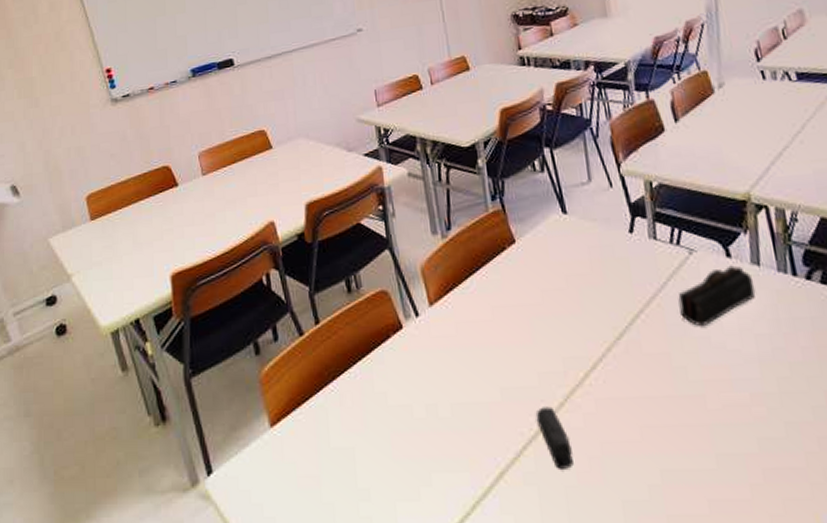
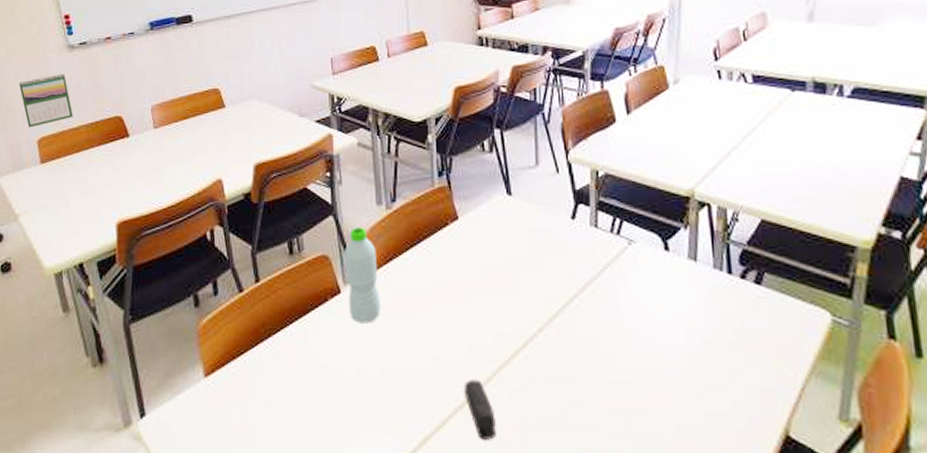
calendar: none [64,128,121,185] -> present [18,74,73,128]
water bottle: none [402,258,445,358] -> present [343,227,380,324]
pencil case: present [678,265,756,327] -> none [613,259,690,316]

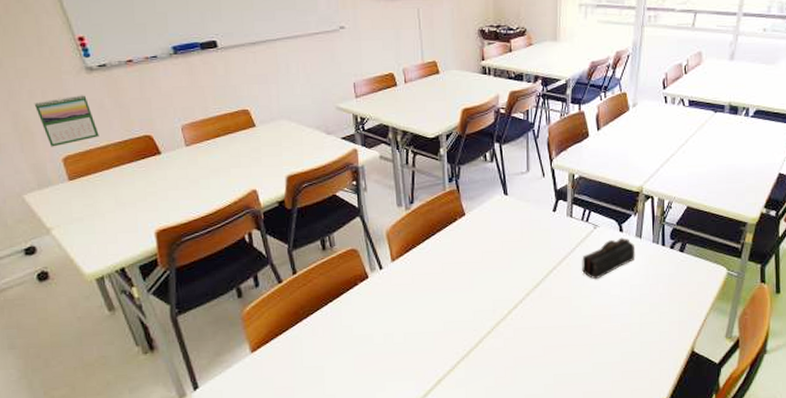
water bottle: present [343,227,380,324] -> none [370,225,402,300]
stapler: present [463,379,496,440] -> none [469,334,493,376]
pencil case: none [613,259,690,316] -> present [582,237,636,280]

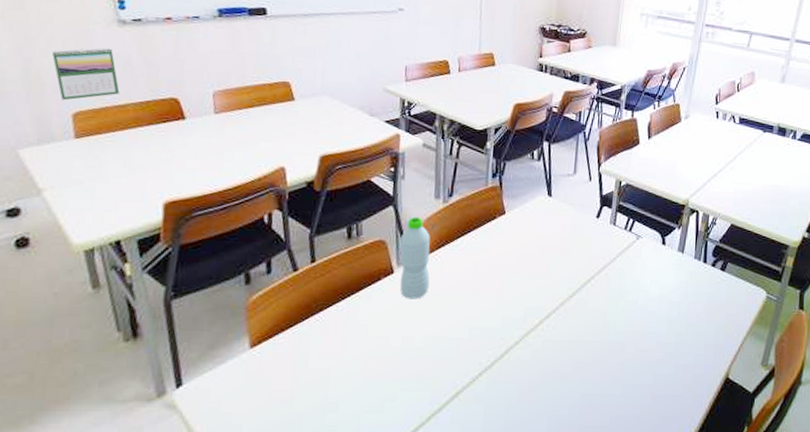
water bottle: none [370,225,402,300] -> present [399,216,430,299]
pencil case: present [582,237,636,280] -> none [621,251,677,293]

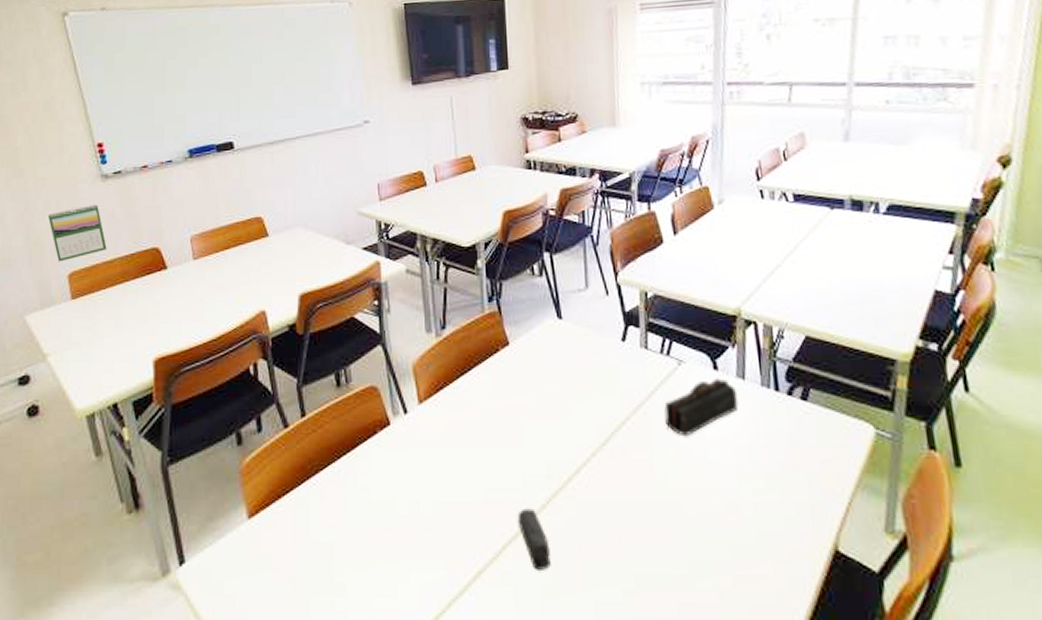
water bottle: present [399,216,430,299] -> none [392,355,431,455]
stapler: none [494,344,518,391] -> present [517,508,551,570]
pencil case: none [621,251,677,293] -> present [664,378,739,437]

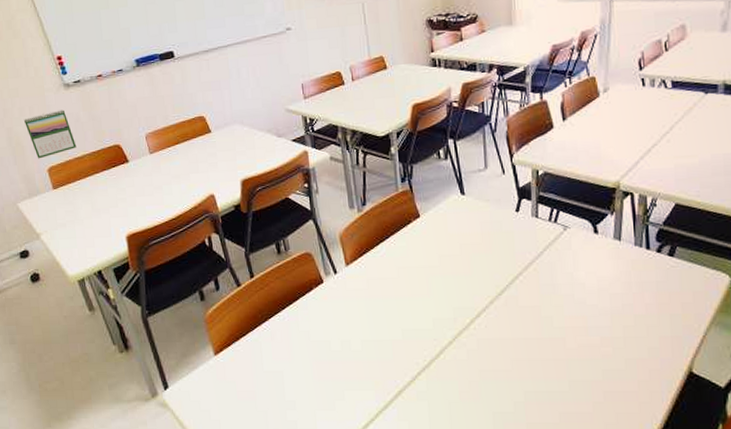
stapler: present [517,508,551,570] -> none [429,344,457,389]
pencil case: present [664,378,739,437] -> none [551,240,615,287]

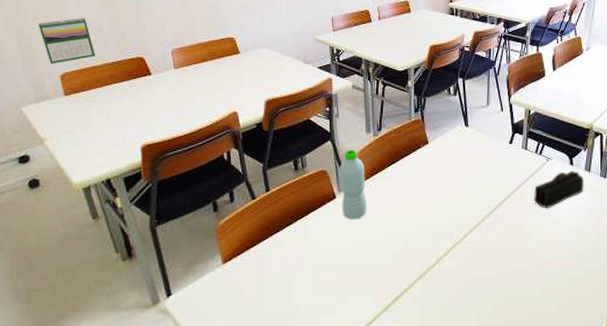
water bottle: none [323,227,358,306] -> present [339,149,367,220]
pencil case: none [551,240,615,287] -> present [534,170,584,209]

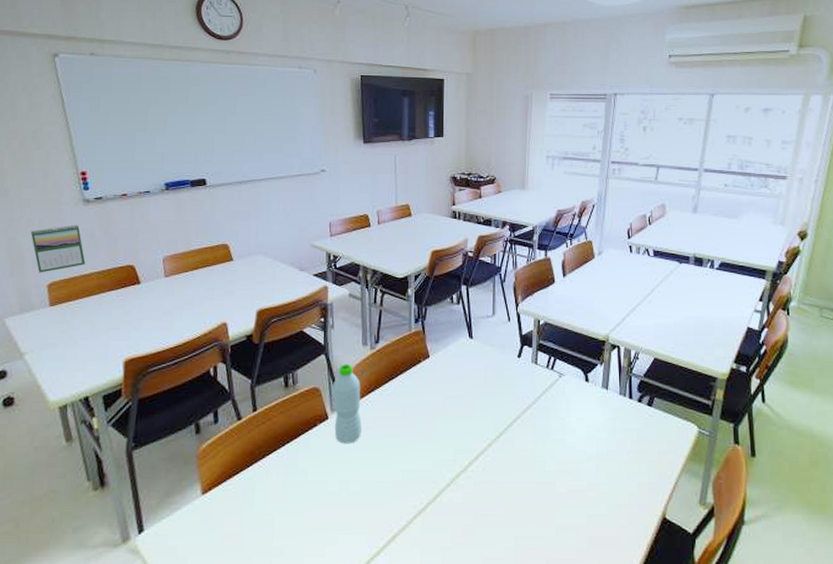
pencil case: present [534,170,584,209] -> none [546,388,602,432]

